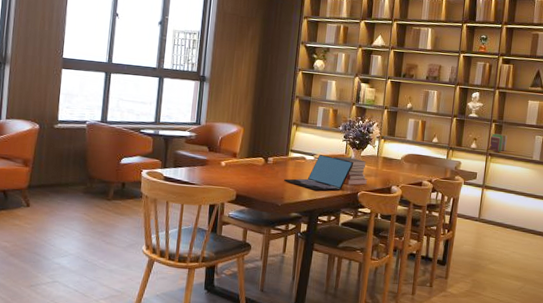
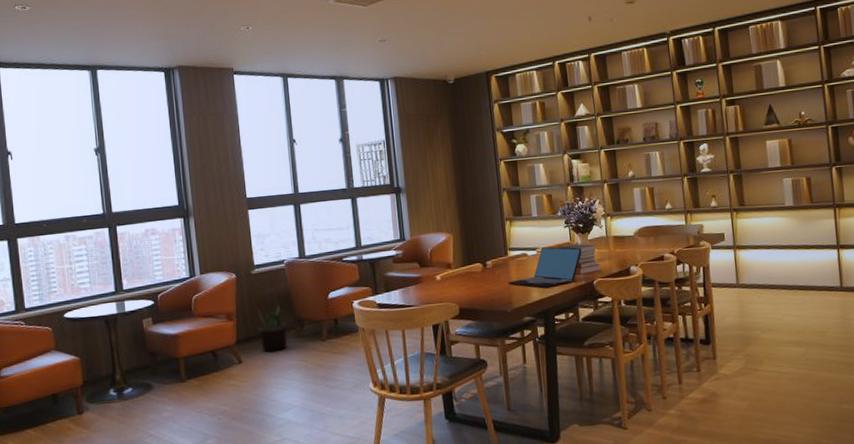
planter: none [50,161,78,202] -> present [257,305,287,352]
books: present [489,133,508,152] -> none [730,184,753,206]

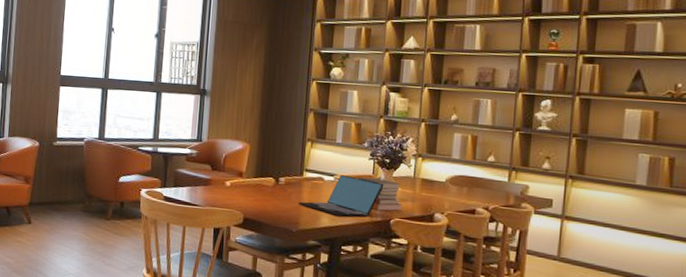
planter: present [257,305,287,352] -> none [50,178,76,221]

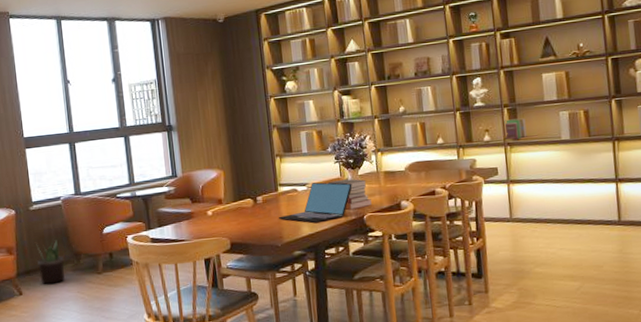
planter: none [50,178,76,221] -> present [36,240,65,285]
books: none [568,150,596,174] -> present [504,118,527,141]

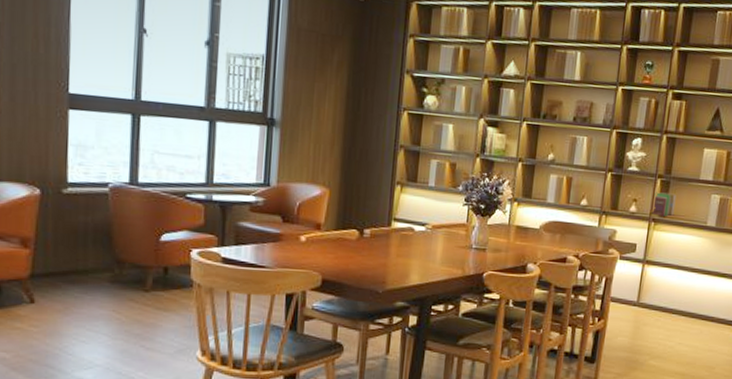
planter: present [36,240,65,285] -> none [62,238,100,296]
laptop: present [278,182,352,224] -> none [384,224,478,273]
books: present [327,178,372,211] -> none [450,226,496,264]

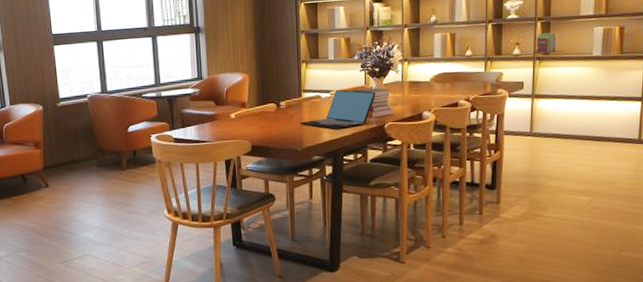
laptop: none [384,224,478,273] -> present [299,90,376,130]
books: none [450,226,496,264] -> present [351,87,393,119]

